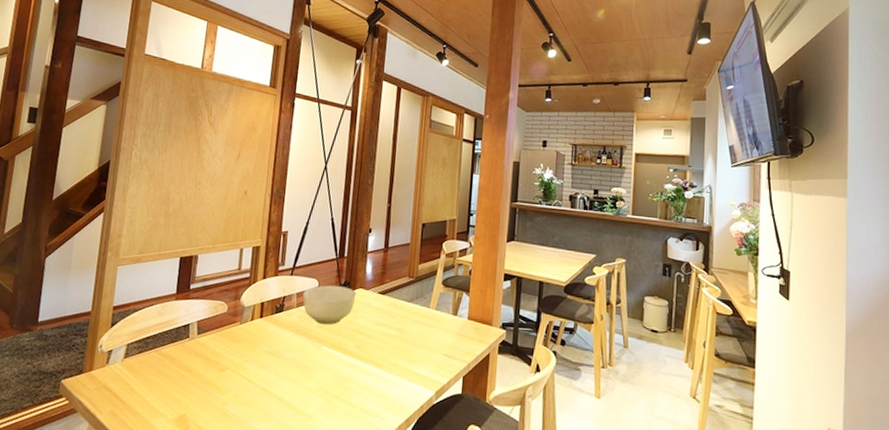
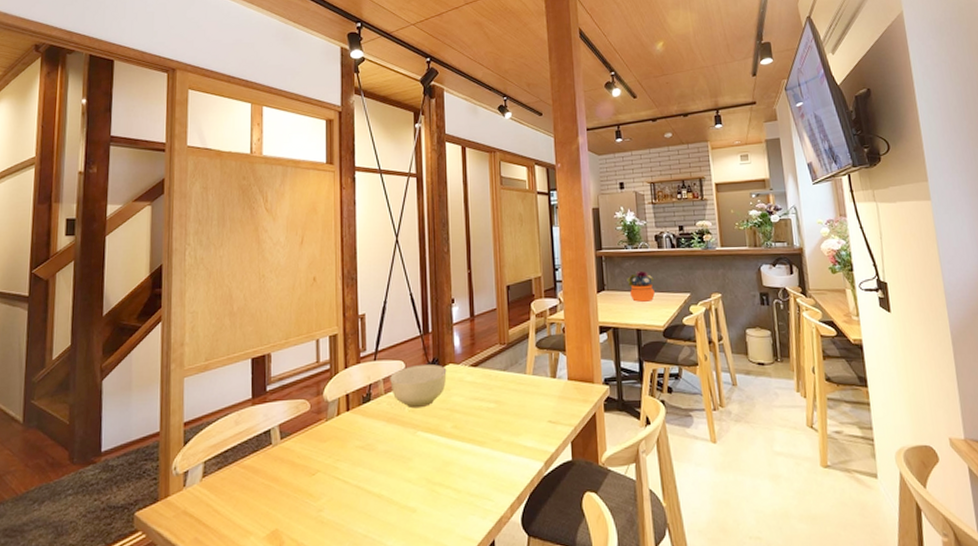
flower arrangement: none [537,226,563,257] -> present [627,270,655,302]

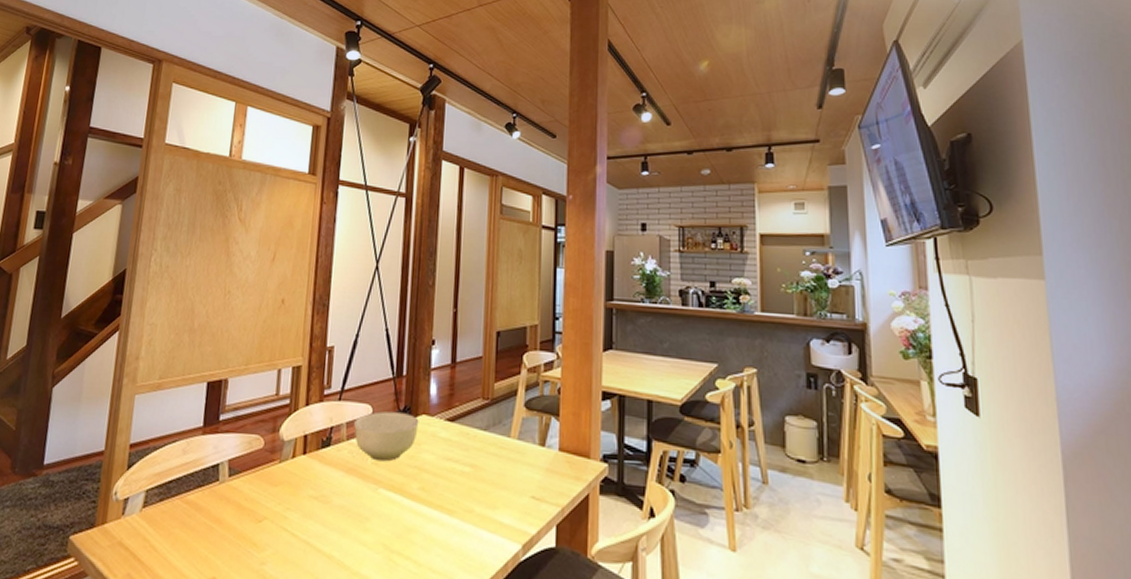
flower arrangement: present [627,270,655,302] -> none [640,330,673,368]

